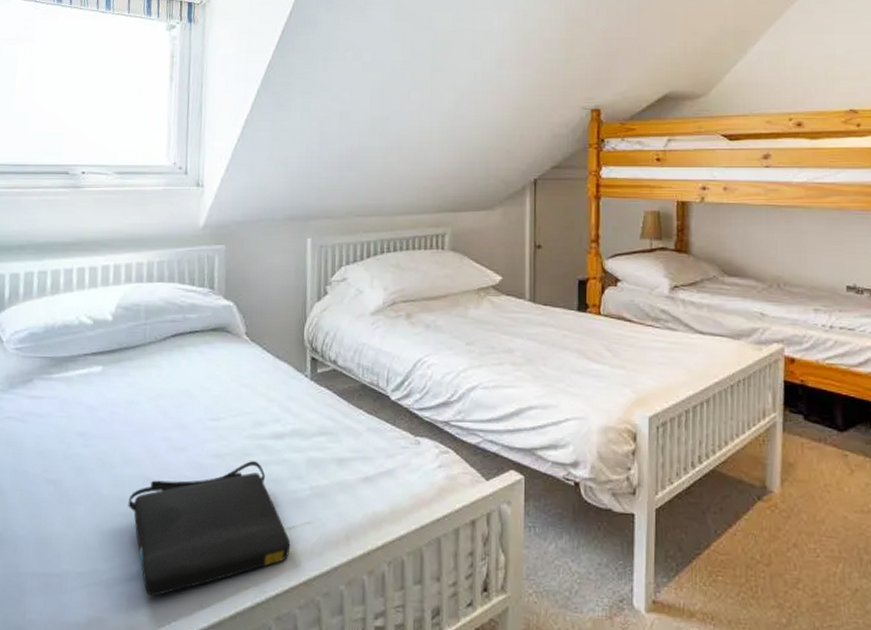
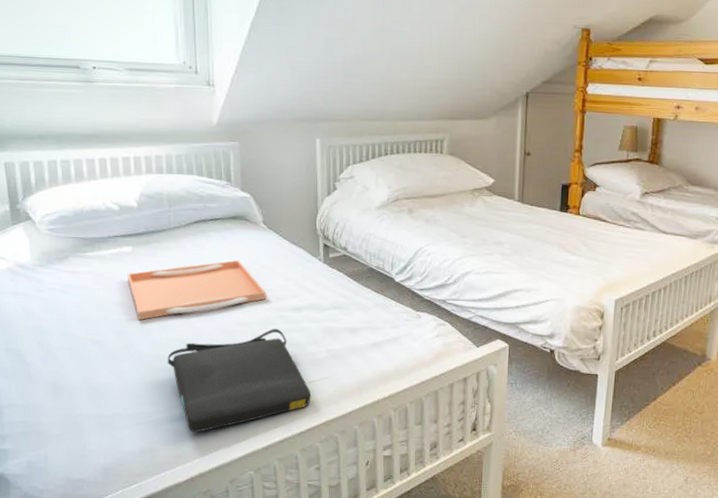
serving tray: none [93,378,245,454] -> present [127,260,266,321]

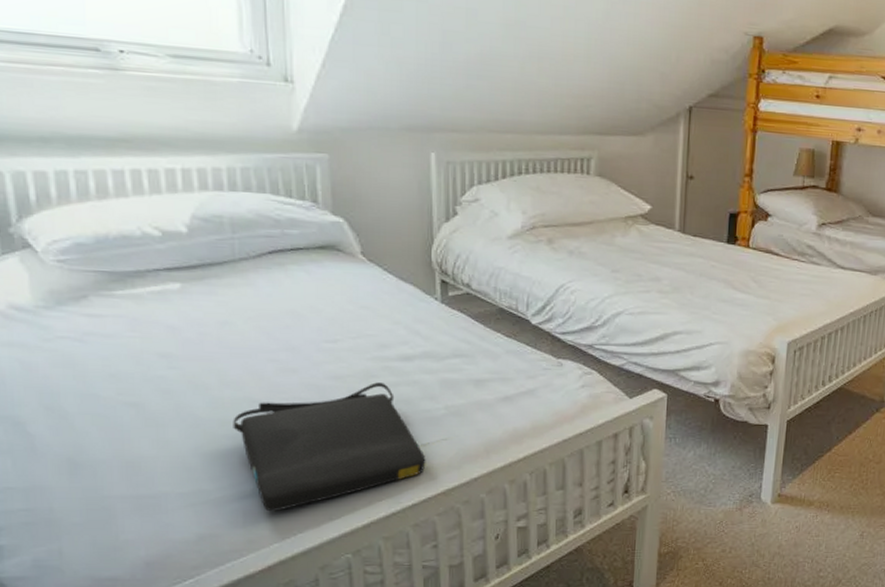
serving tray: present [127,260,266,321] -> none [174,299,366,376]

